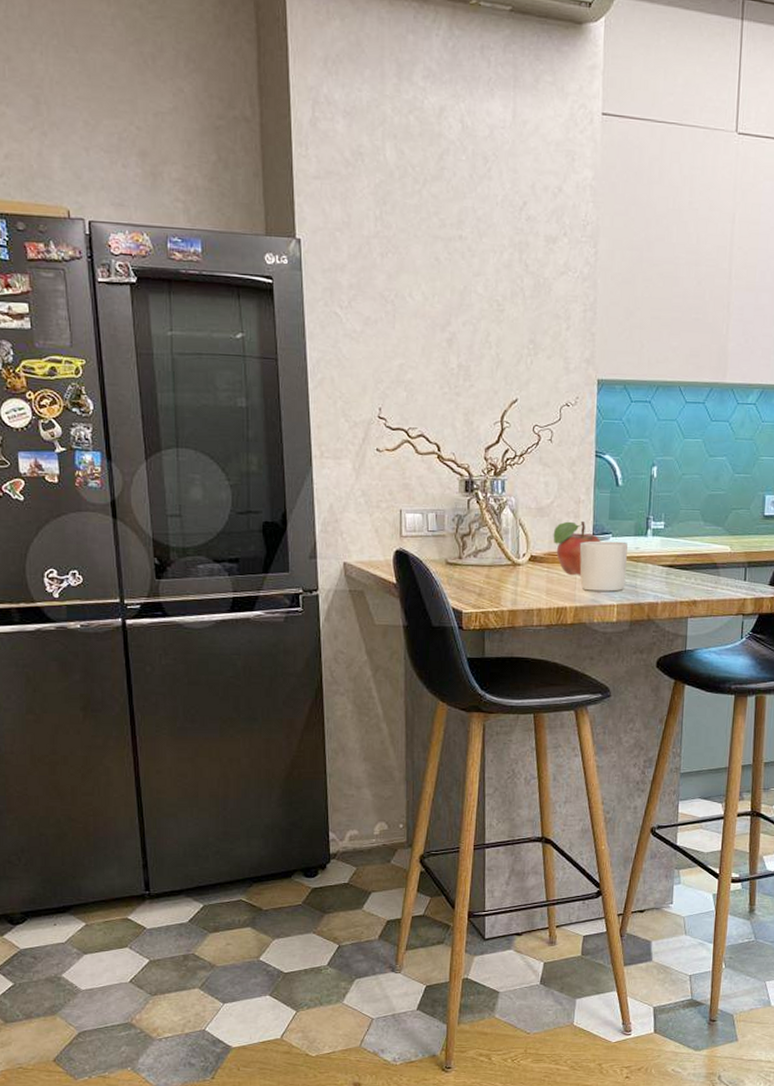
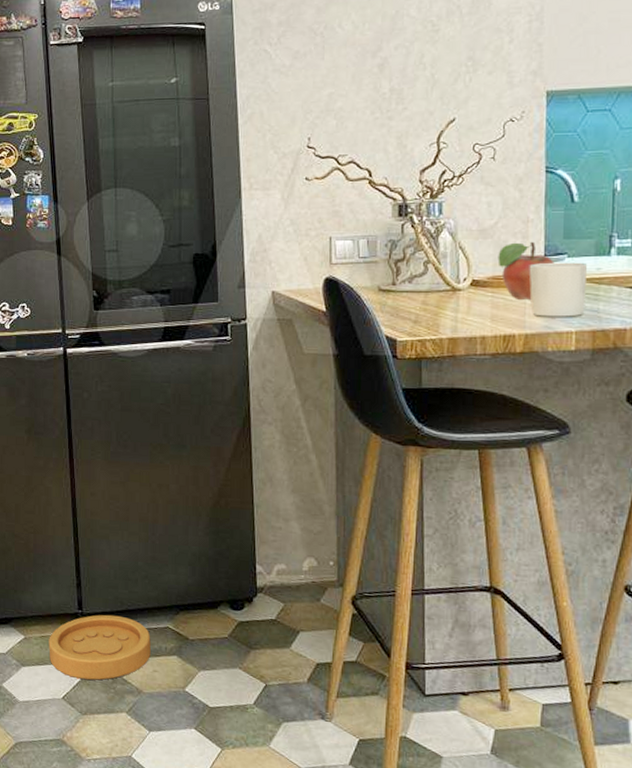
pet bowl: none [113,893,223,960] -> present [49,614,151,681]

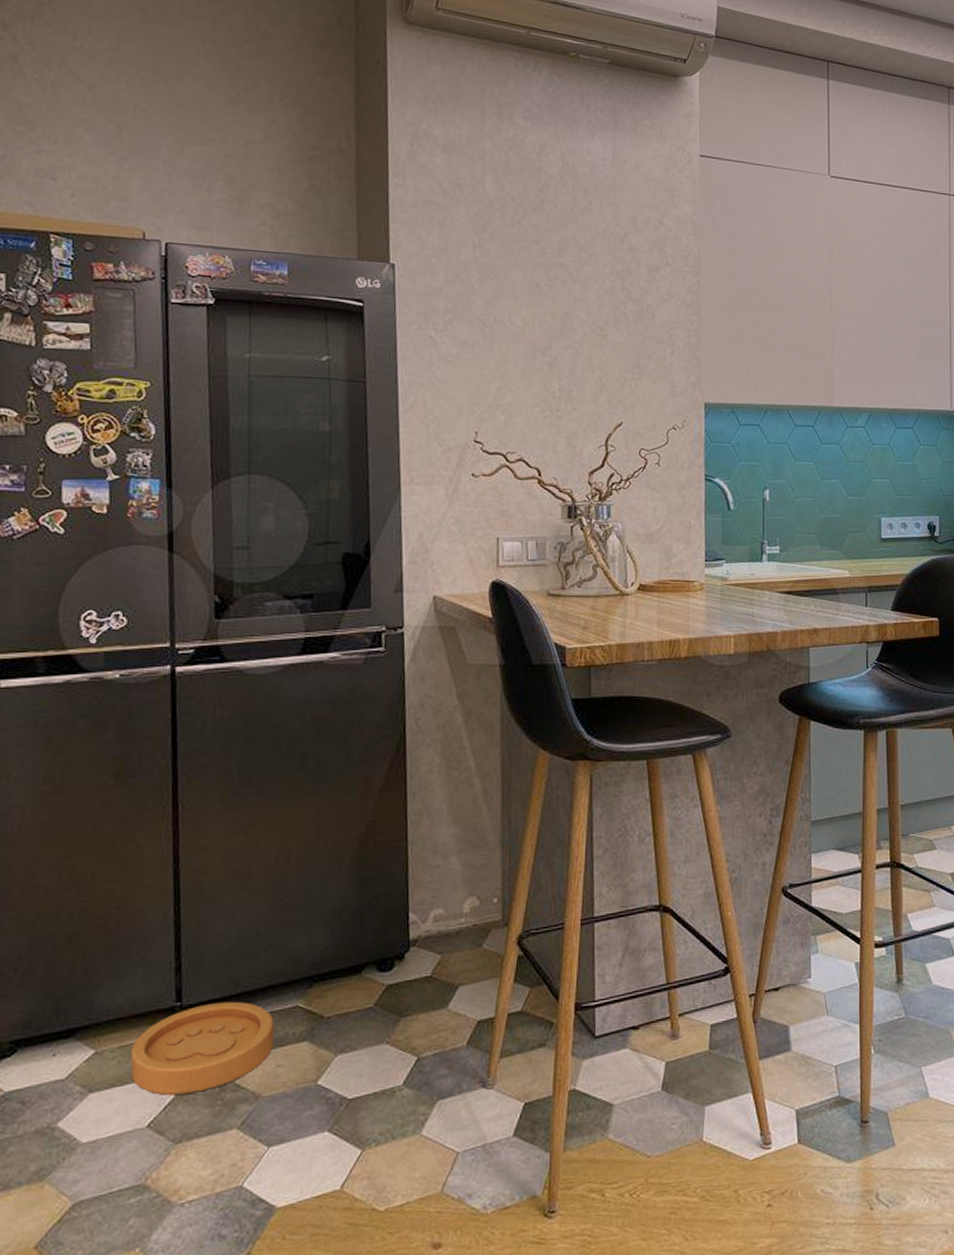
fruit: present [497,241,555,301] -> none [663,546,714,606]
mug: present [529,262,587,318] -> none [691,567,742,623]

